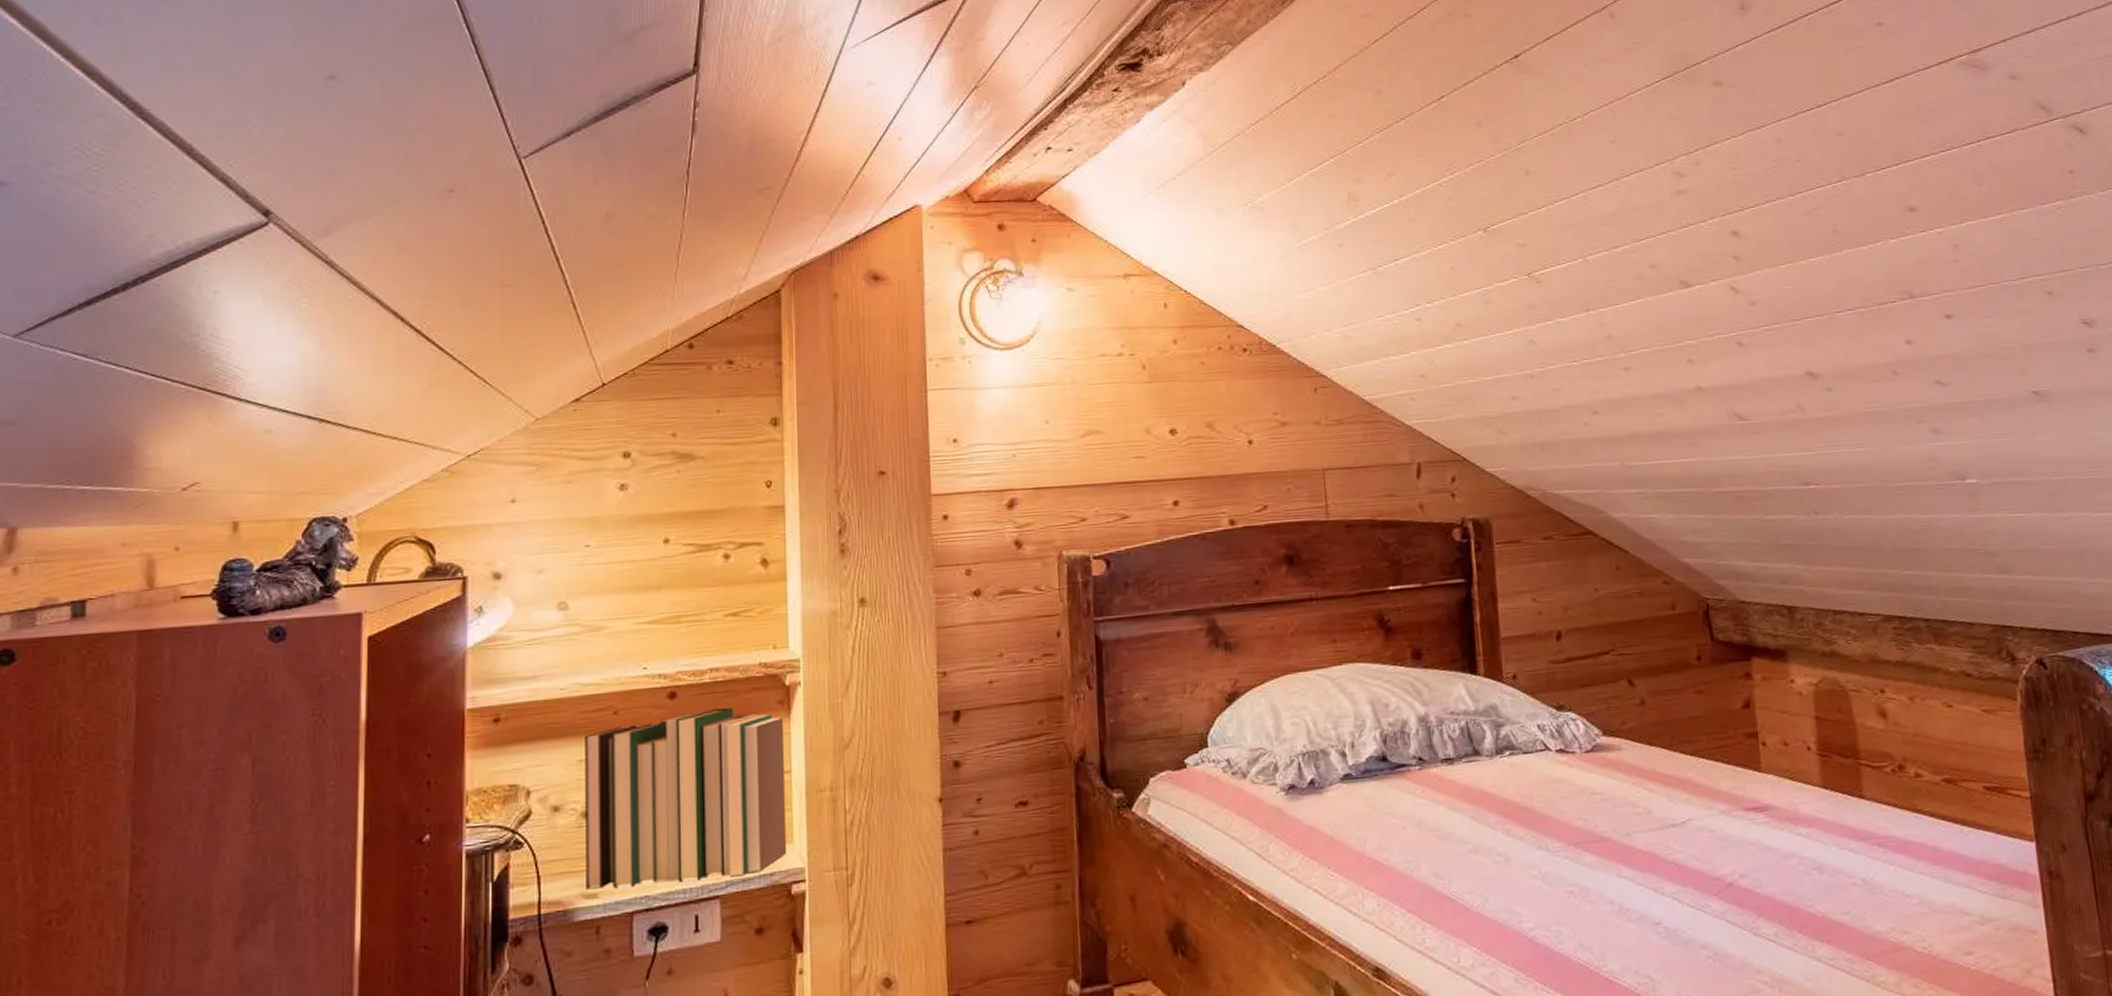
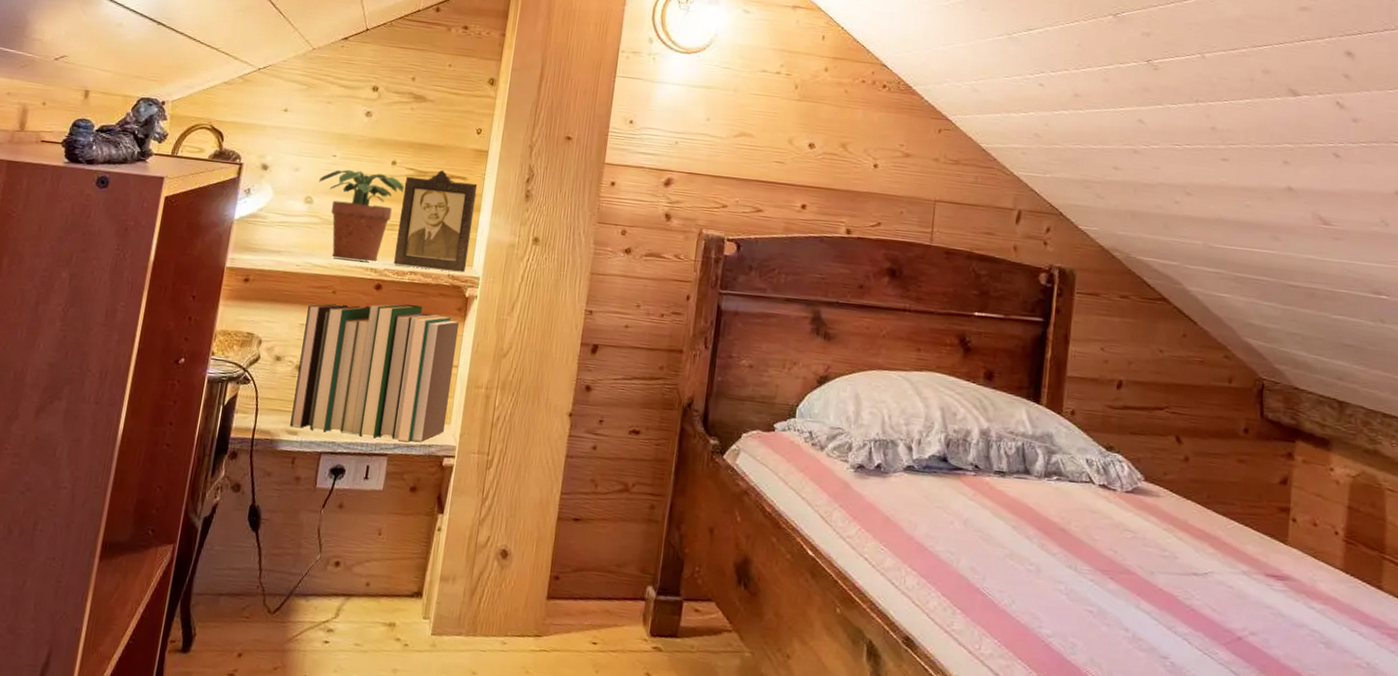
potted plant: none [572,557,686,671] -> present [319,169,405,263]
photo frame: none [684,538,781,664] -> present [393,169,478,273]

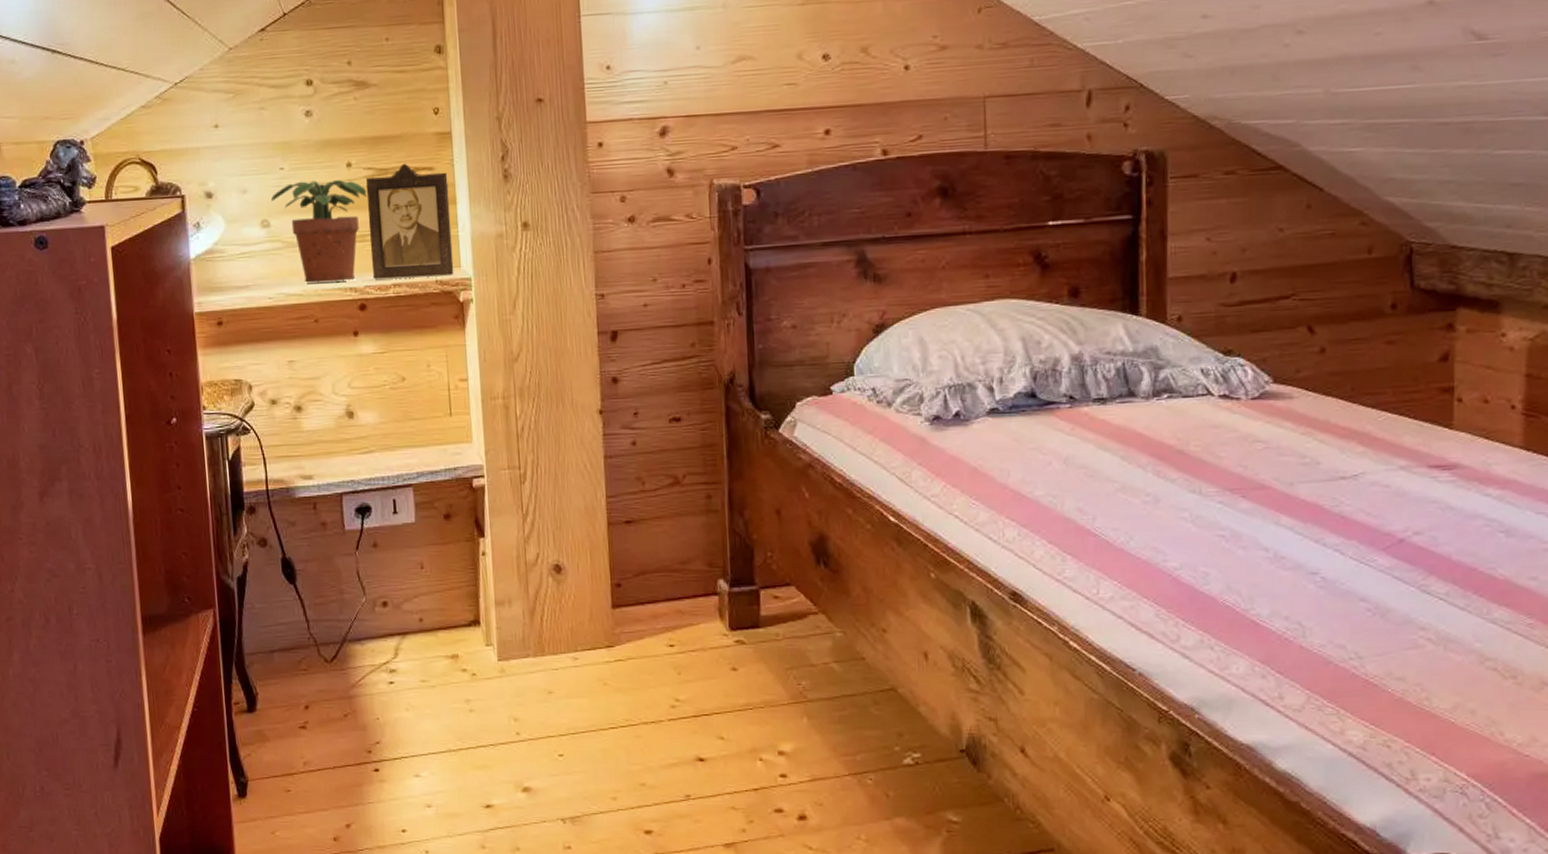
books: present [290,303,460,442] -> none [292,320,468,472]

